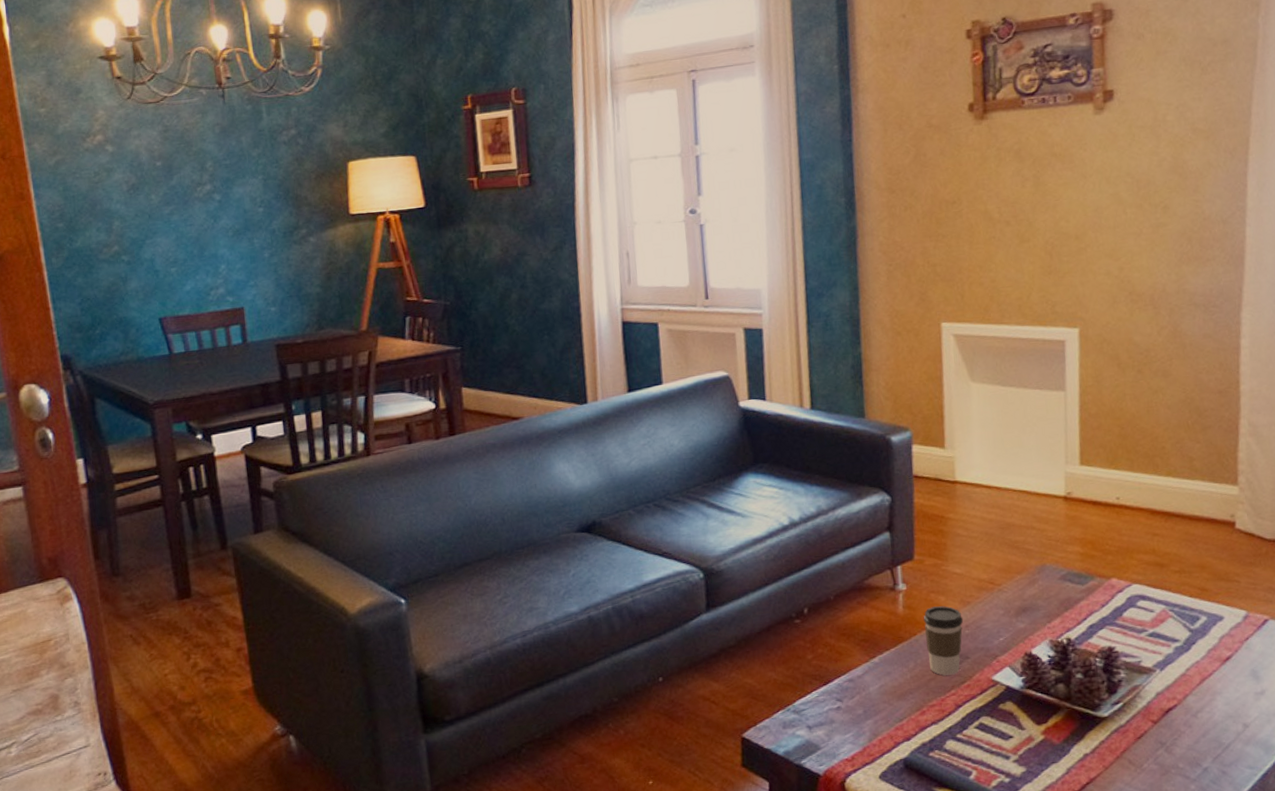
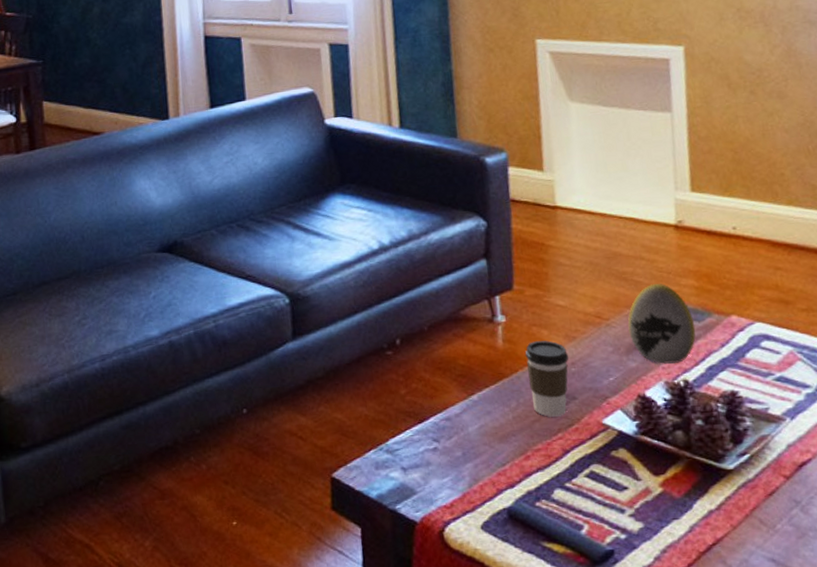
decorative egg: none [1018,551,1079,624] -> present [628,284,696,364]

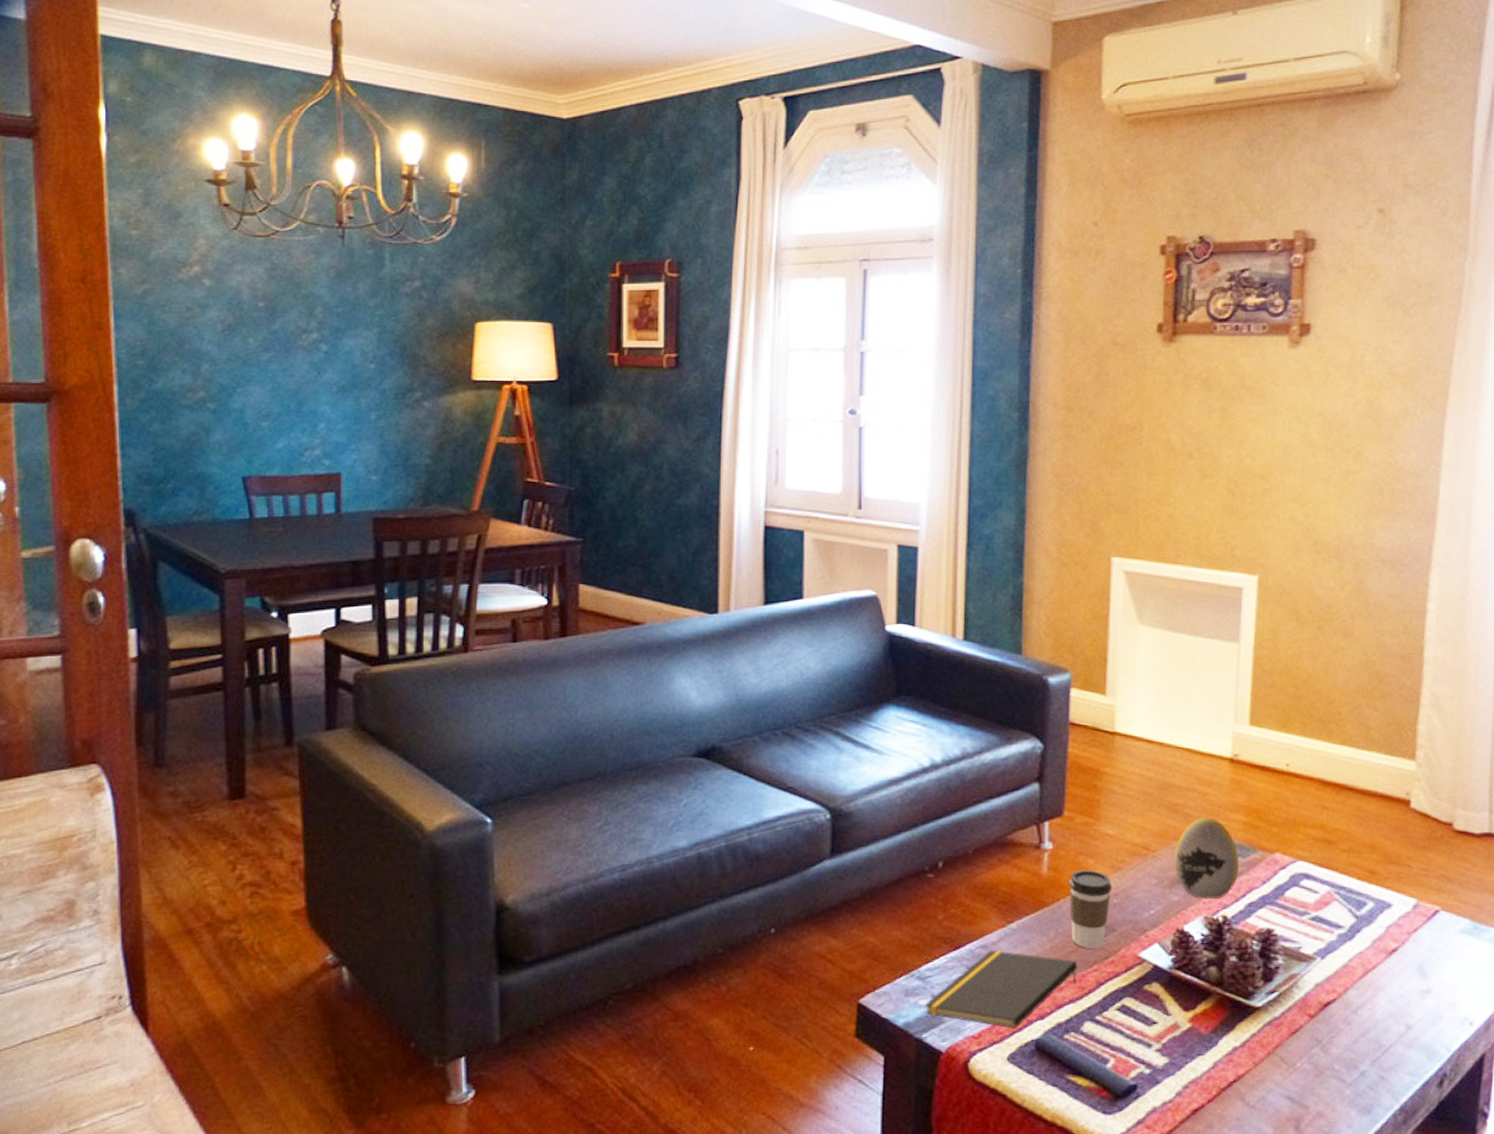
notepad: none [395,422,544,498] -> present [924,950,1078,1029]

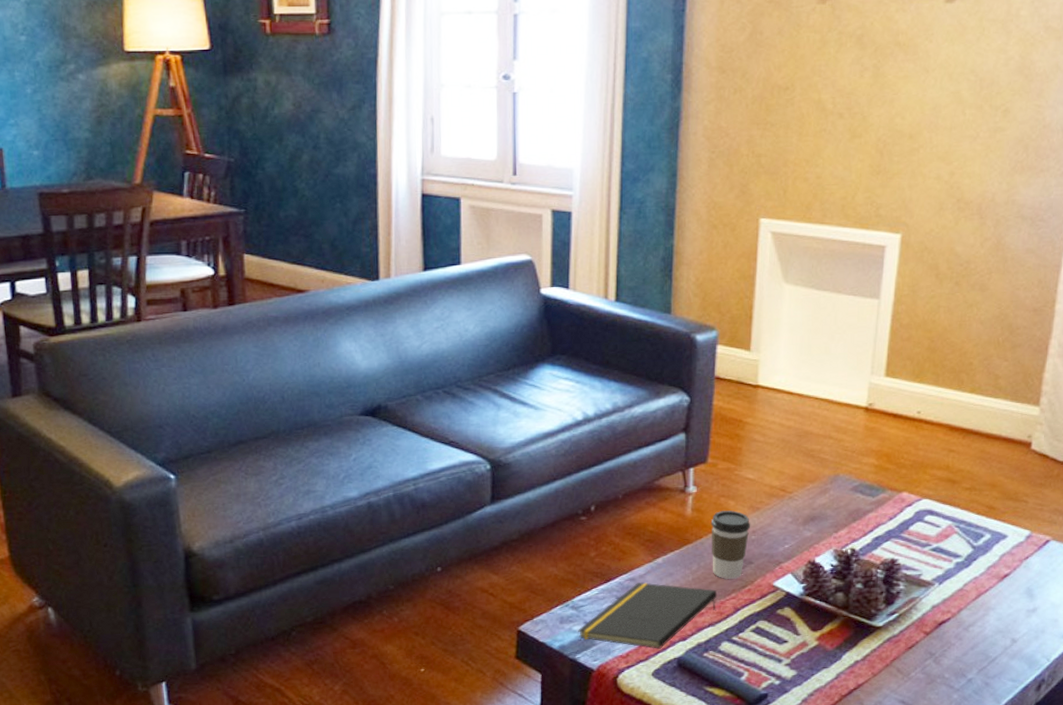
decorative egg: present [1174,817,1240,899] -> none [809,461,869,534]

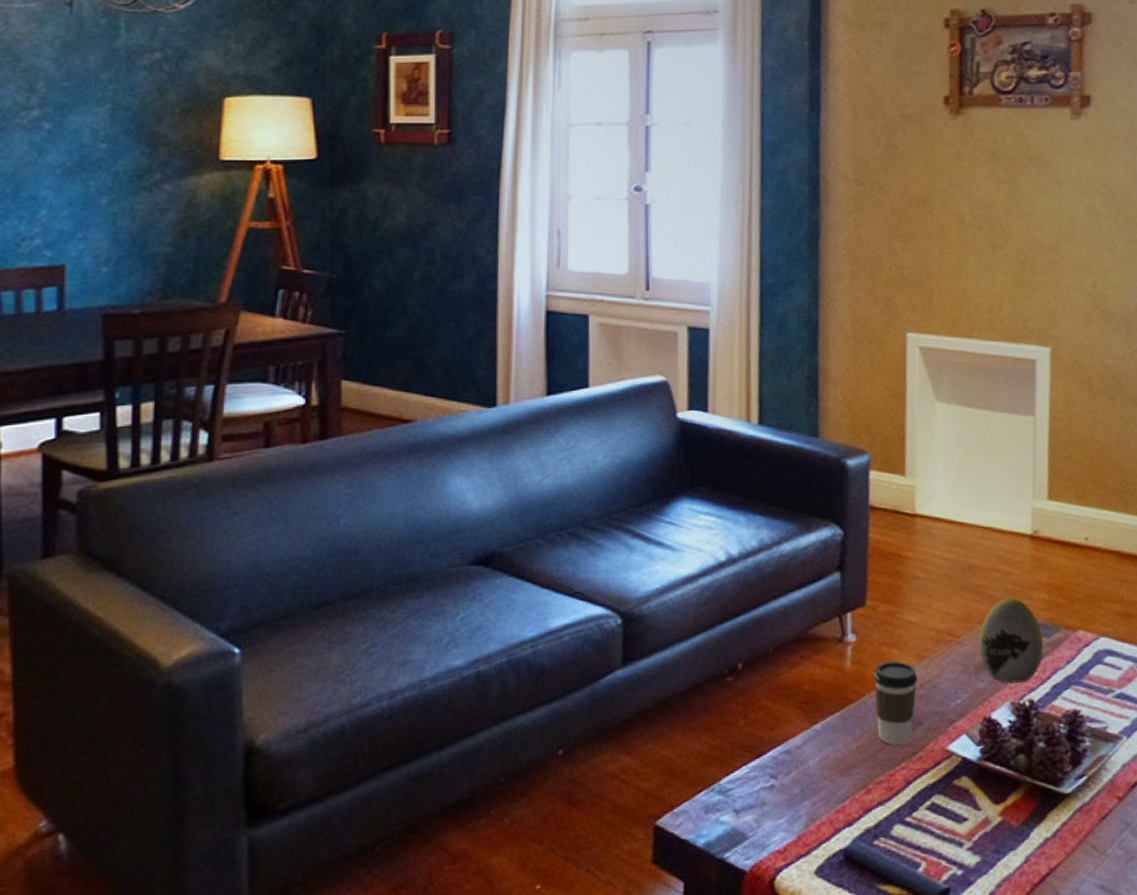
notepad: present [578,582,717,649] -> none [726,755,886,840]
decorative egg: none [809,461,869,534] -> present [979,597,1044,683]

